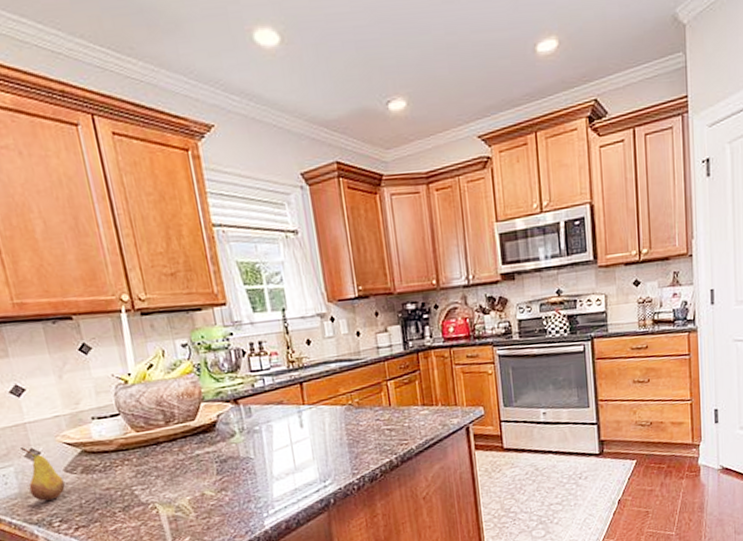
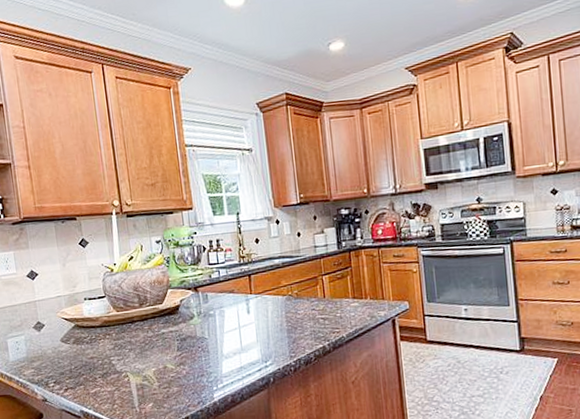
fruit: present [21,447,65,501] -> none [31,320,60,365]

